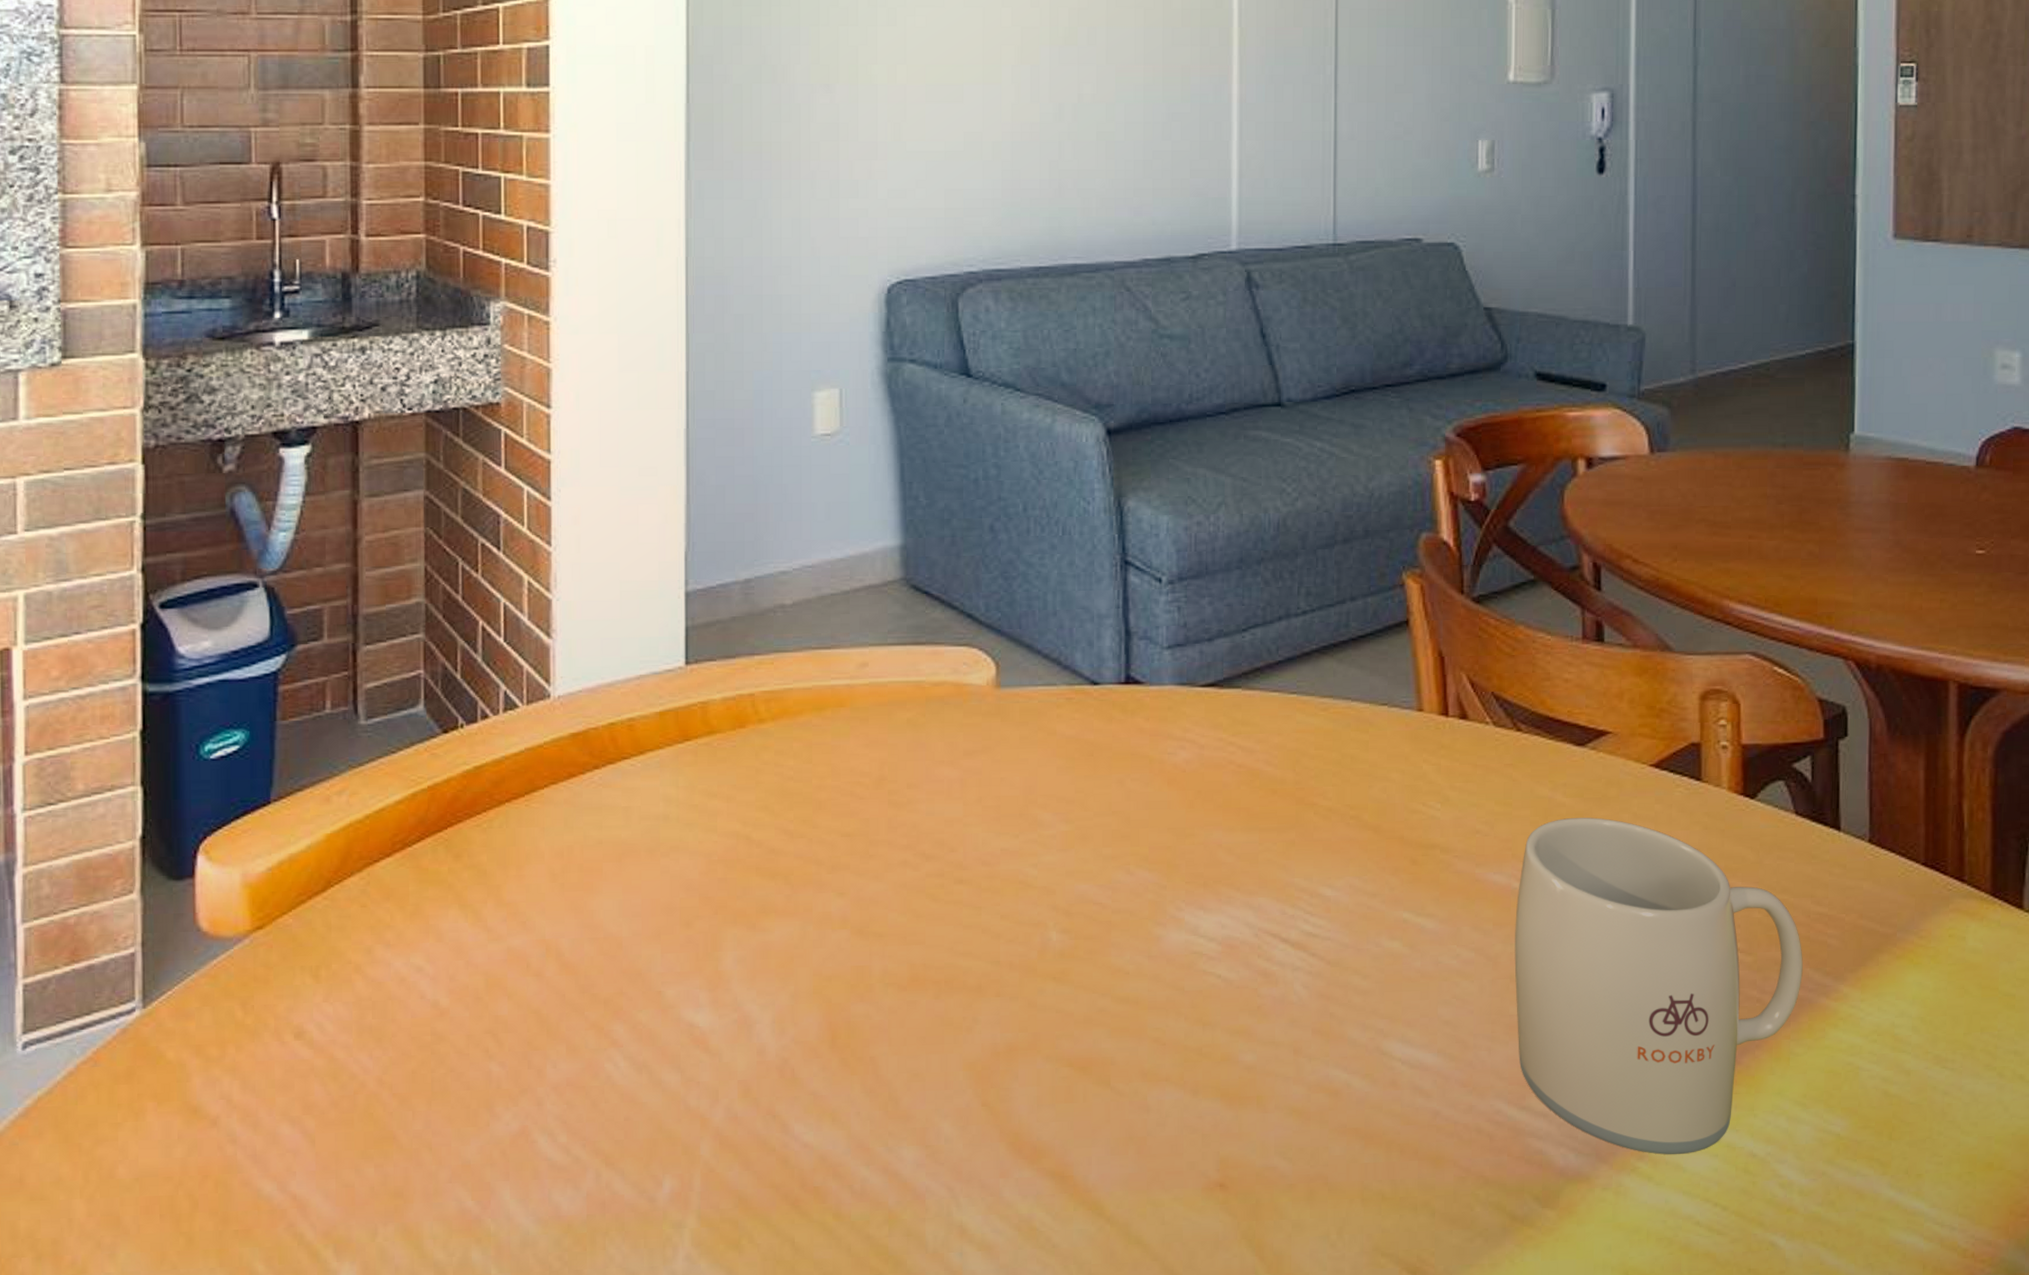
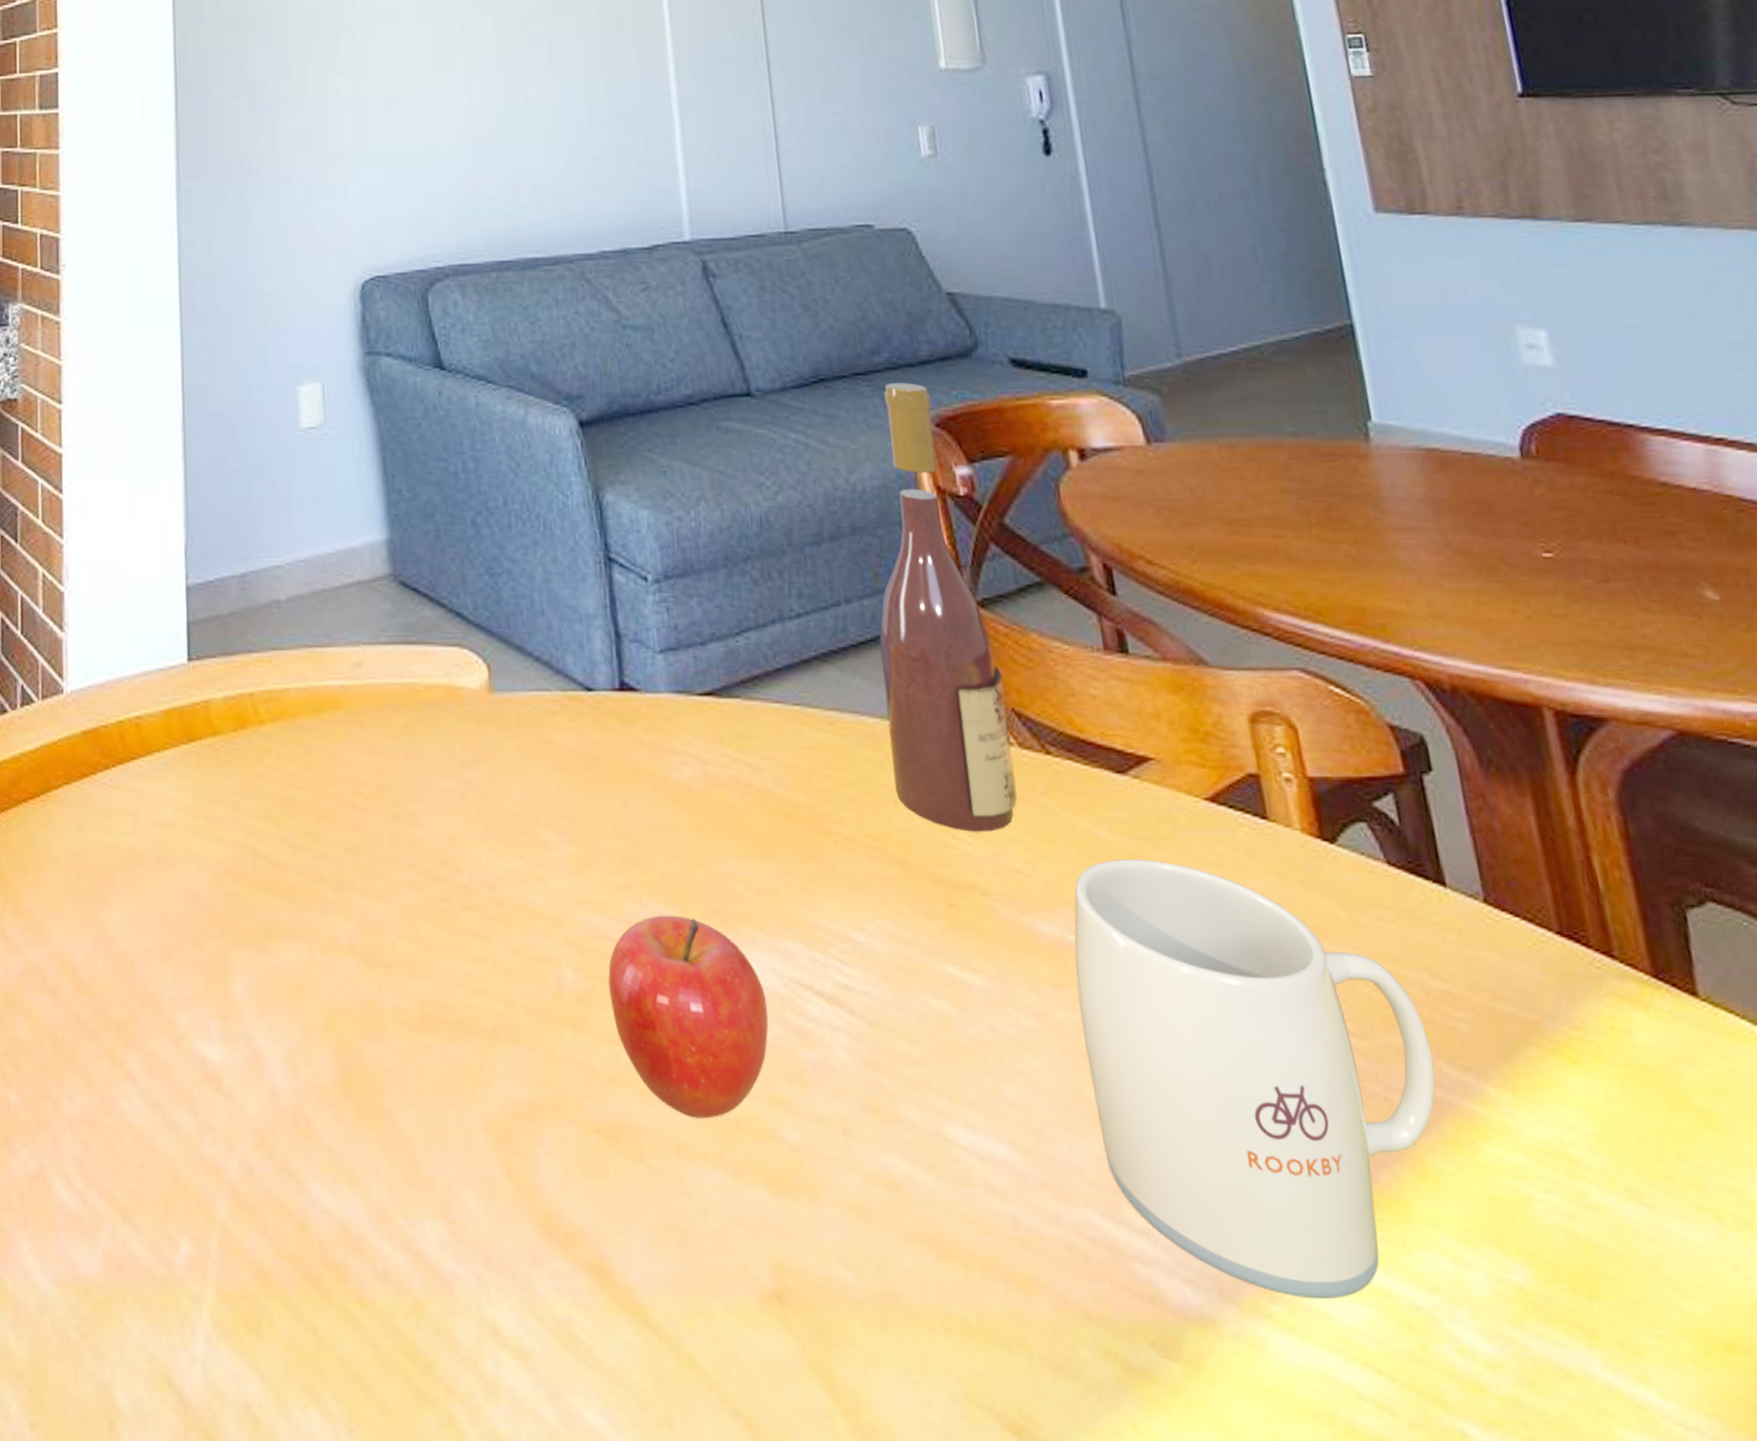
fruit: none [1092,880,1237,1049] -> present [608,915,769,1119]
wine bottle: none [1375,394,1487,800] -> present [879,383,1018,832]

